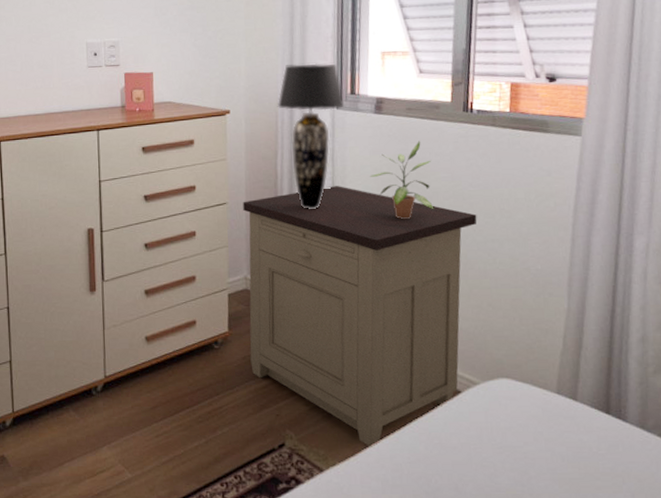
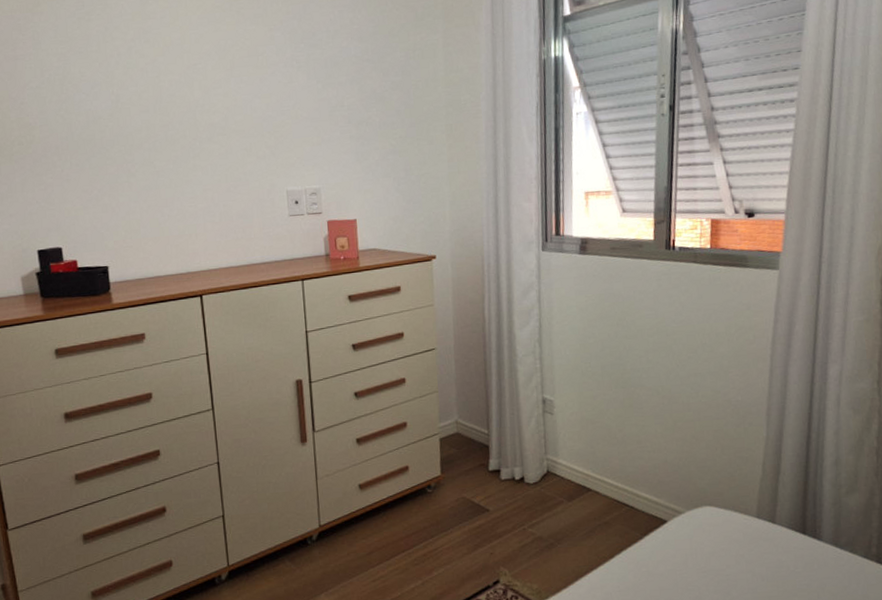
nightstand: present [243,186,477,447] -> none [451,327,680,579]
table lamp: present [277,63,345,209] -> none [482,205,550,352]
potted plant: present [369,141,434,219] -> none [576,279,639,357]

